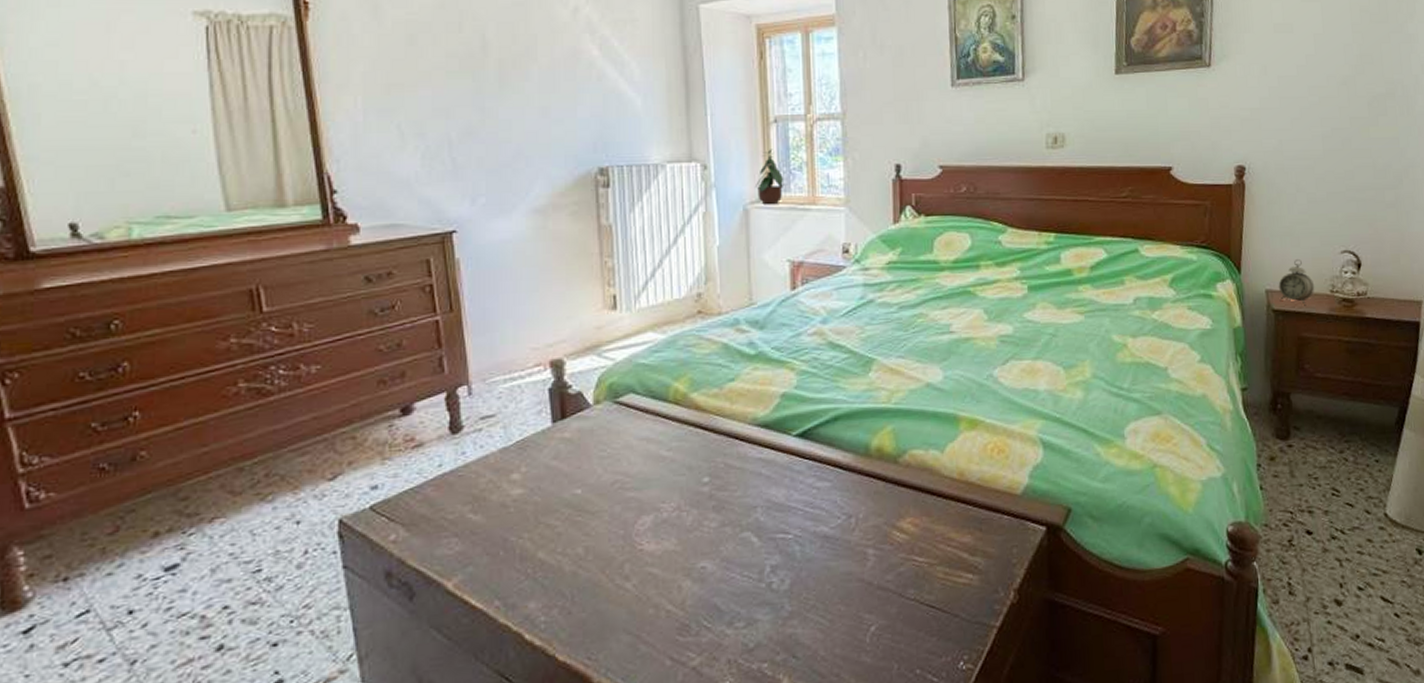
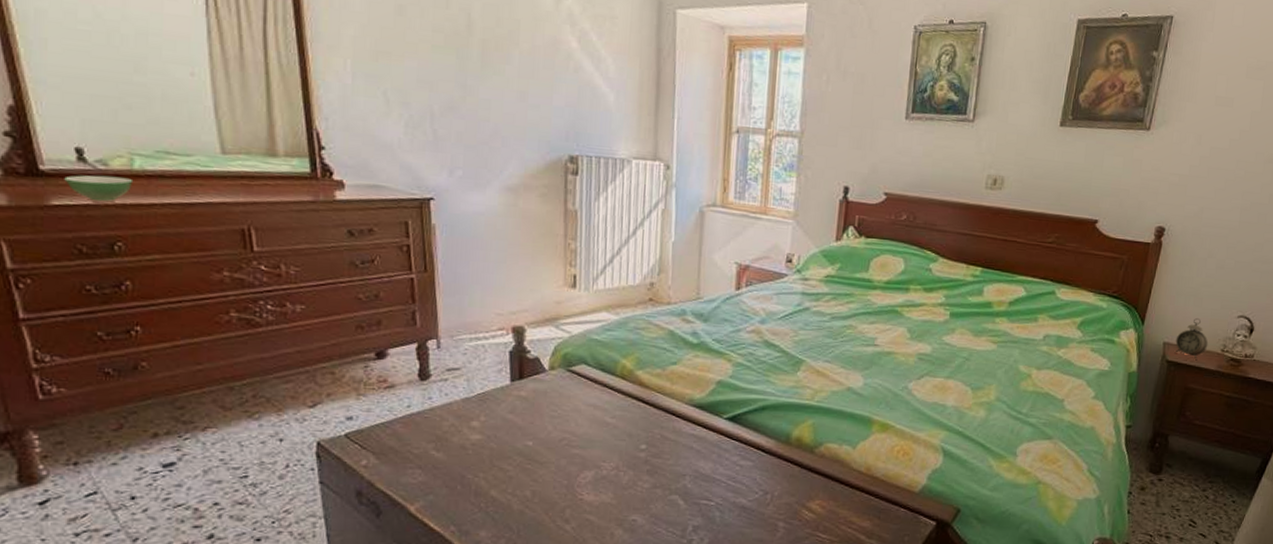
bowl: none [57,249,132,280] -> present [64,175,134,204]
potted plant: present [754,149,784,204] -> none [712,157,740,209]

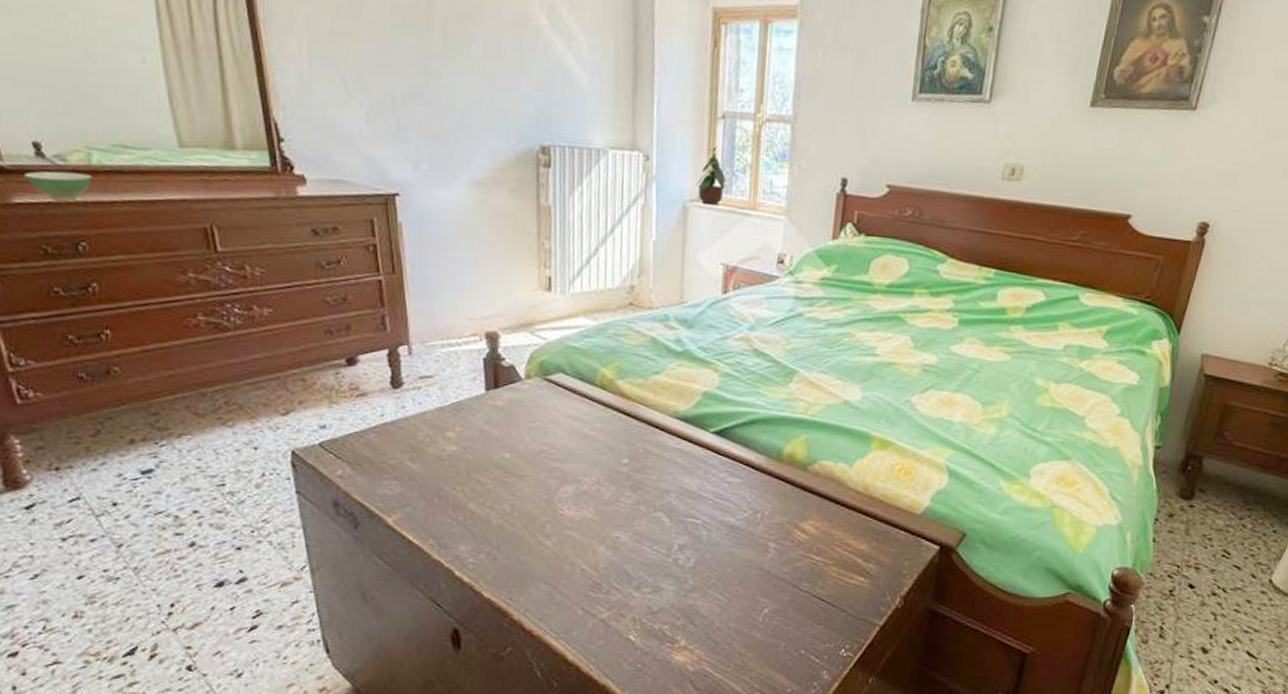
potted plant: none [712,157,740,209] -> present [695,146,727,205]
alarm clock: present [1174,318,1209,359] -> none [1214,327,1254,374]

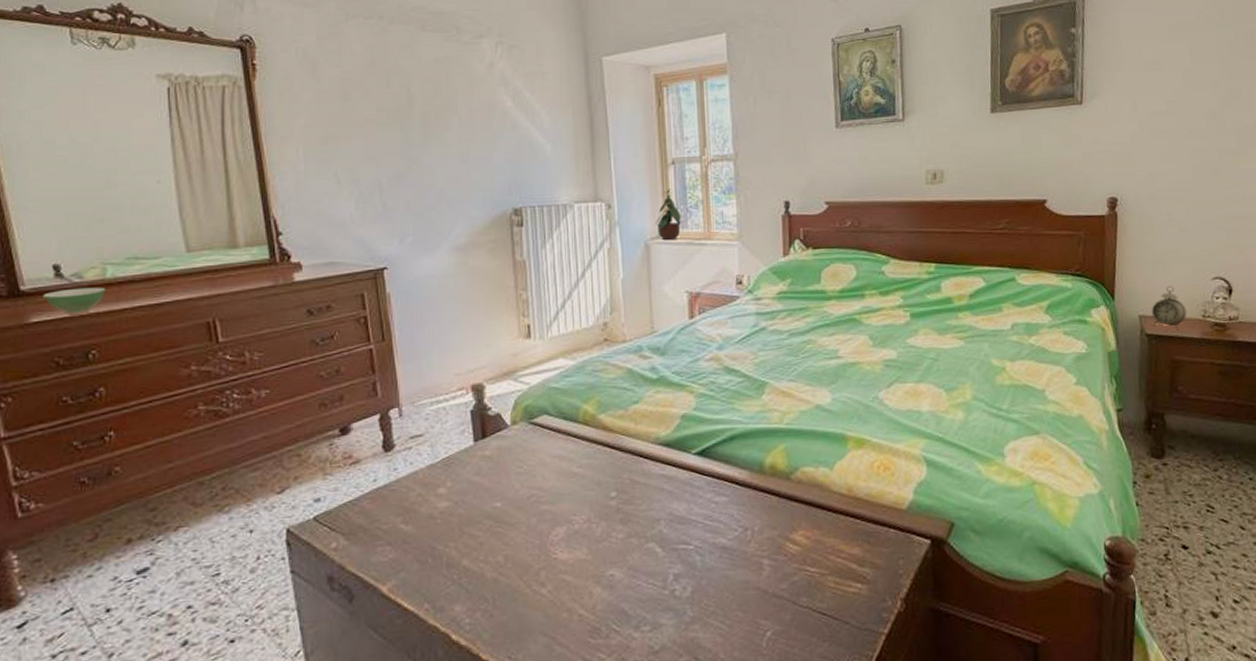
alarm clock: none [1214,327,1254,374] -> present [1151,286,1187,329]

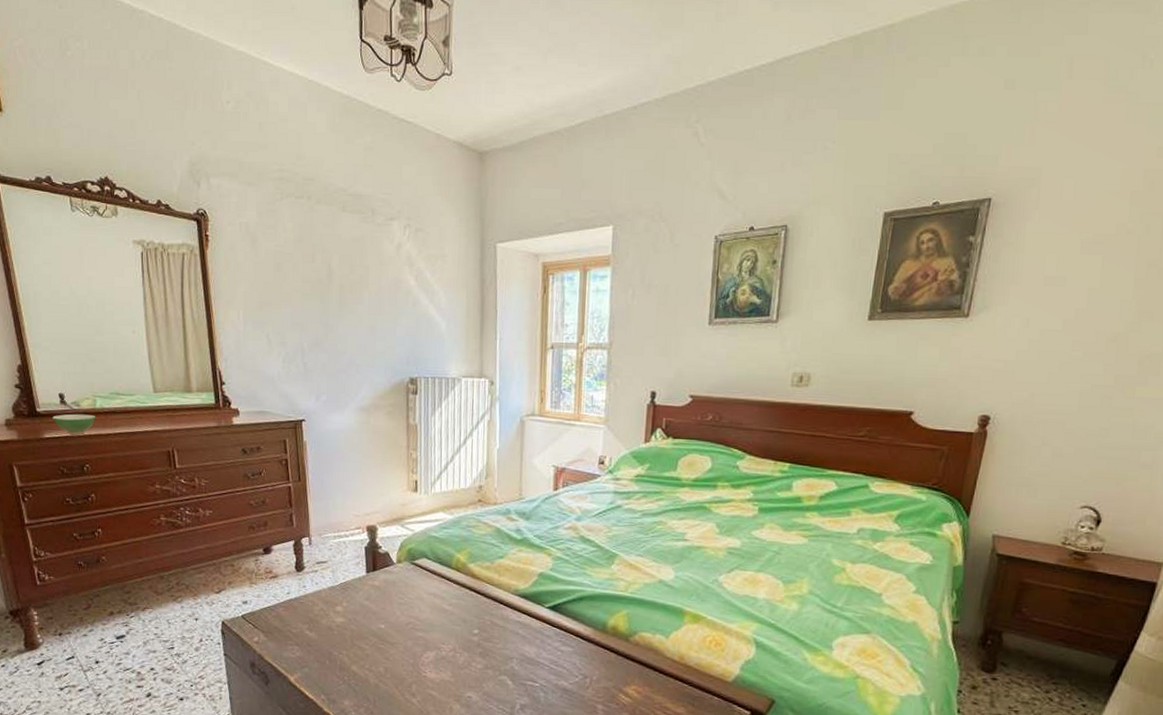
potted plant: present [654,189,682,240] -> none [530,371,556,418]
alarm clock: present [1151,286,1187,329] -> none [1006,510,1046,553]

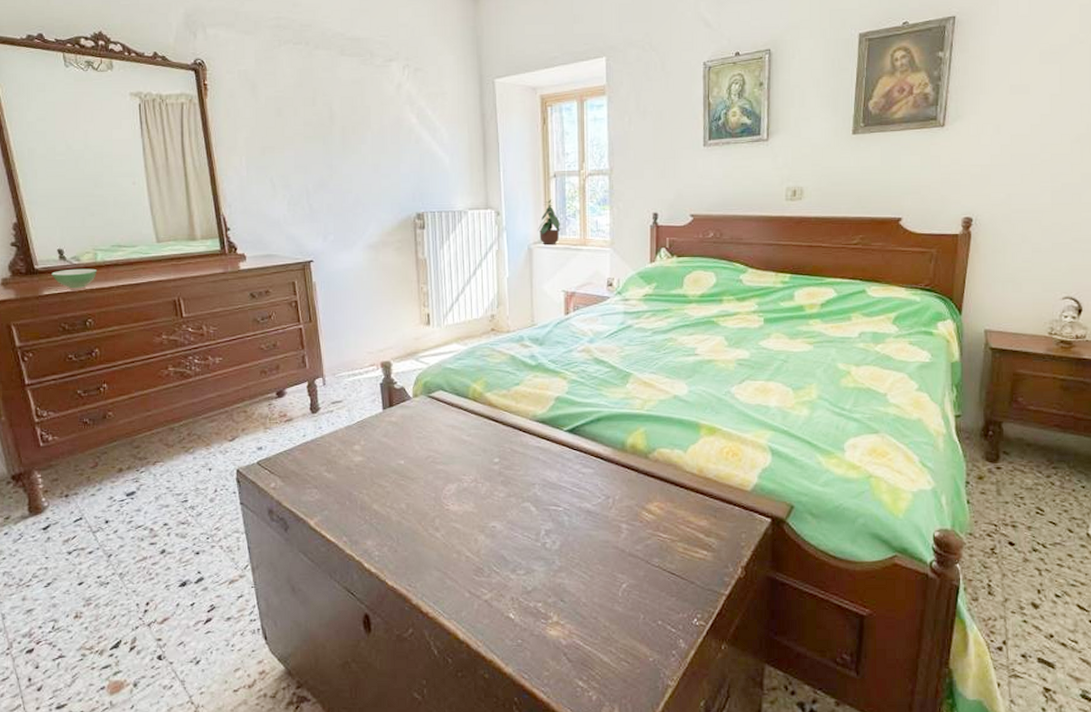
potted plant: none [530,371,556,418] -> present [537,199,561,244]

